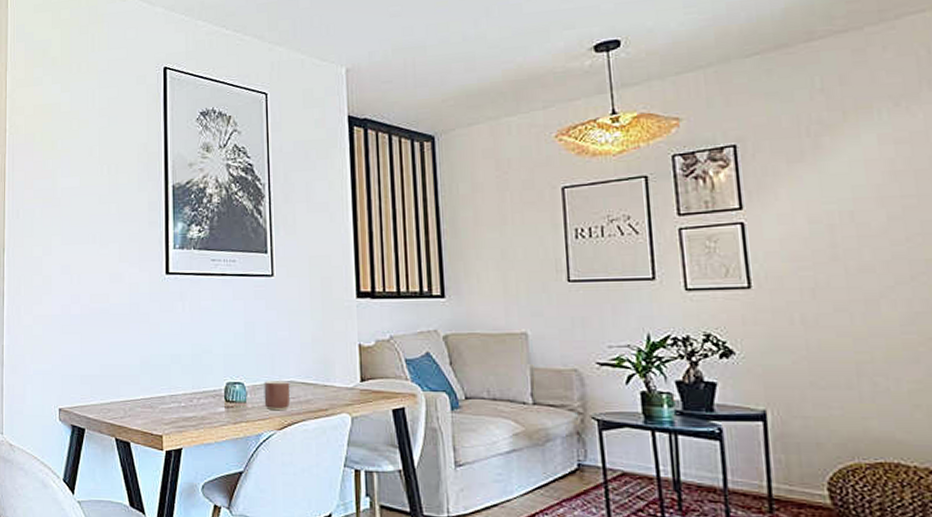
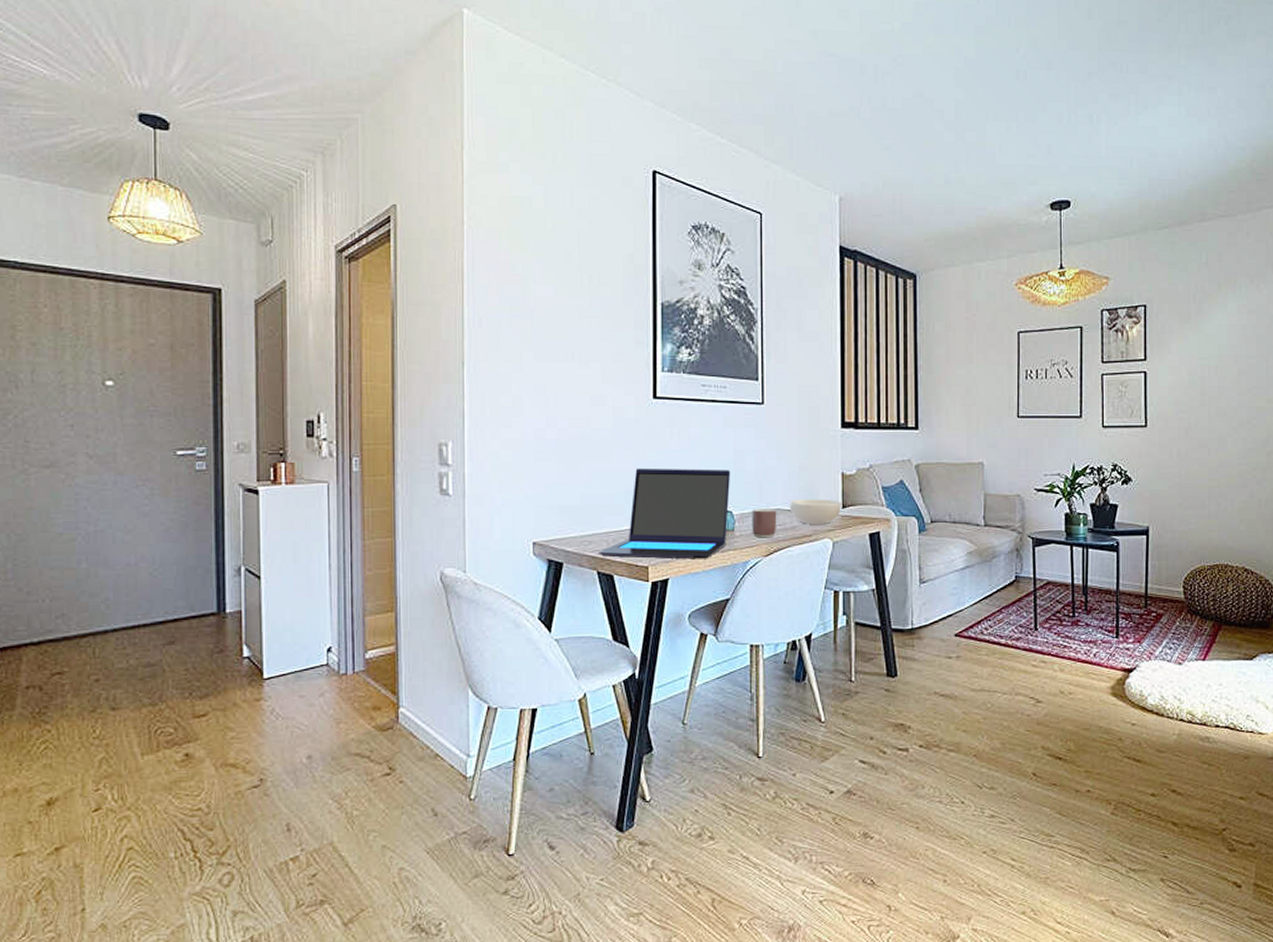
laptop: none [117,340,242,430] -> present [599,468,731,559]
bowl: none [303,371,360,398] -> present [789,499,841,524]

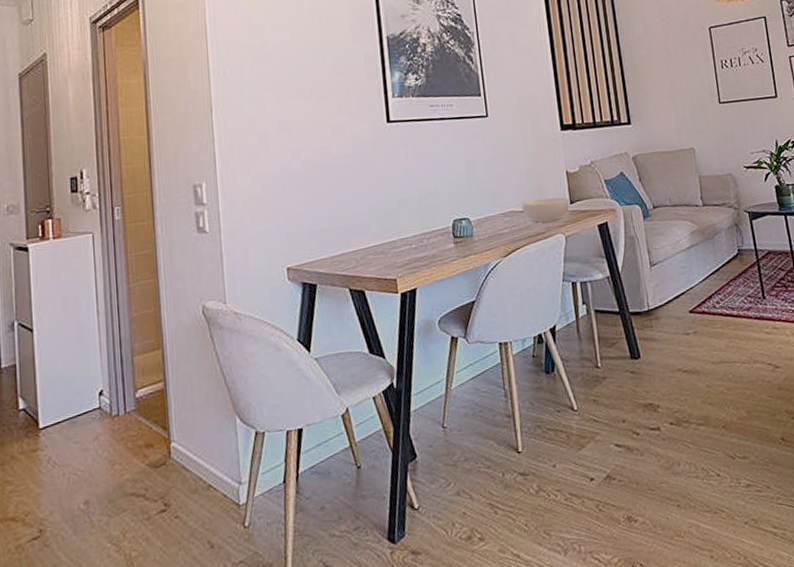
laptop: present [599,468,731,559] -> none [349,180,467,274]
mug: present [752,508,777,538] -> none [487,211,512,240]

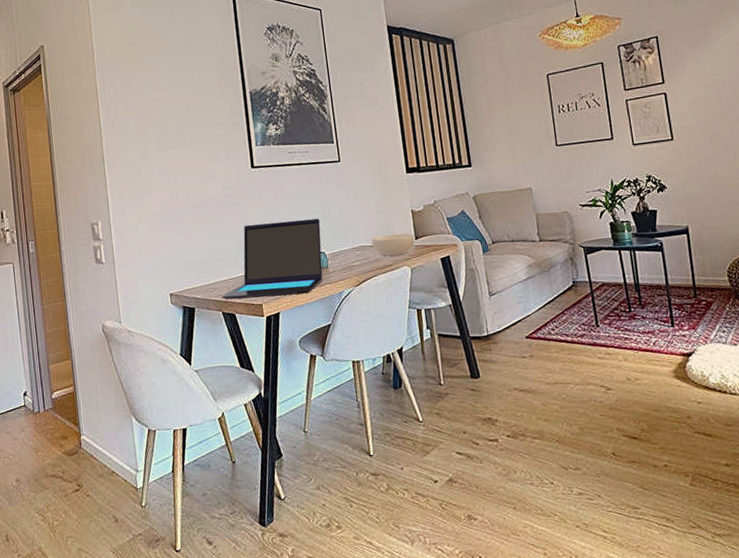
laptop: none [349,180,467,274] -> present [222,218,323,300]

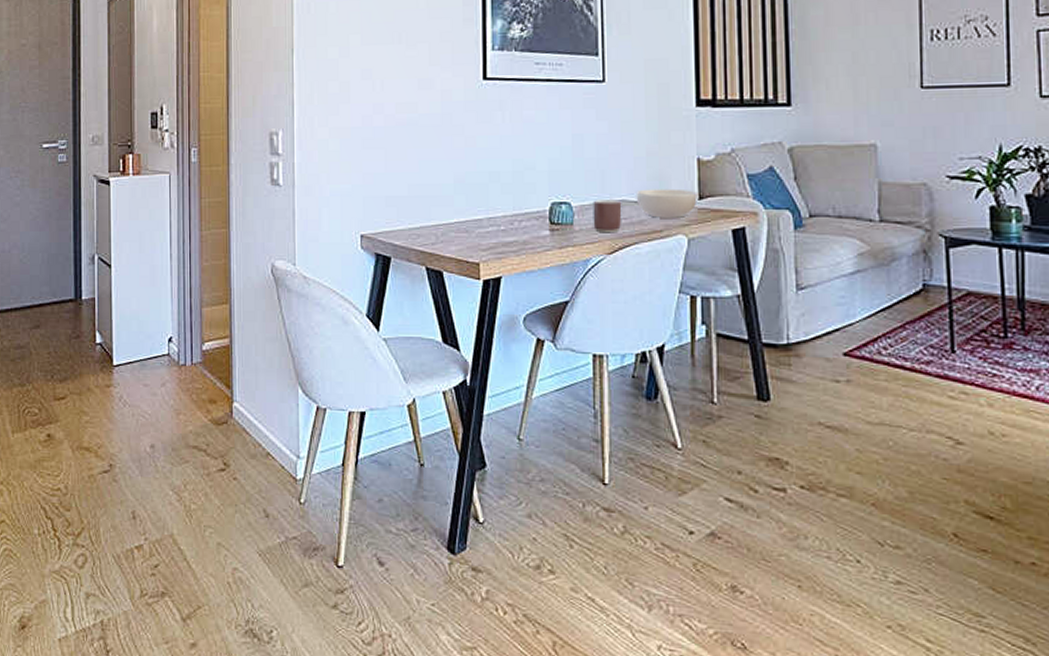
laptop: present [222,218,323,300] -> none [427,155,569,256]
mug: none [340,246,363,271] -> present [593,200,622,233]

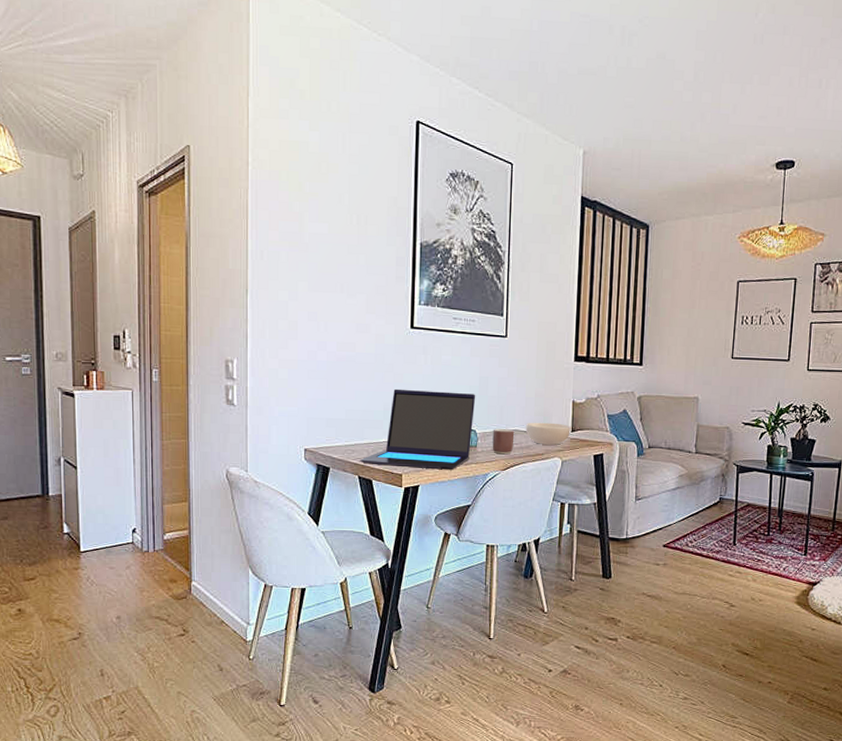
laptop: none [427,155,569,256] -> present [360,388,476,470]

